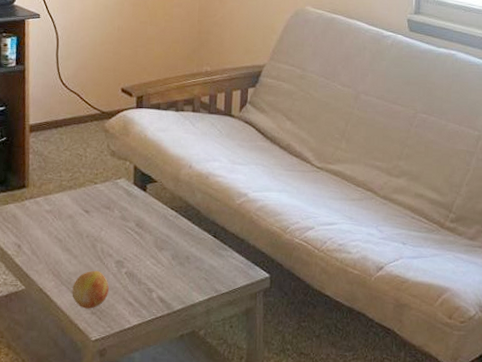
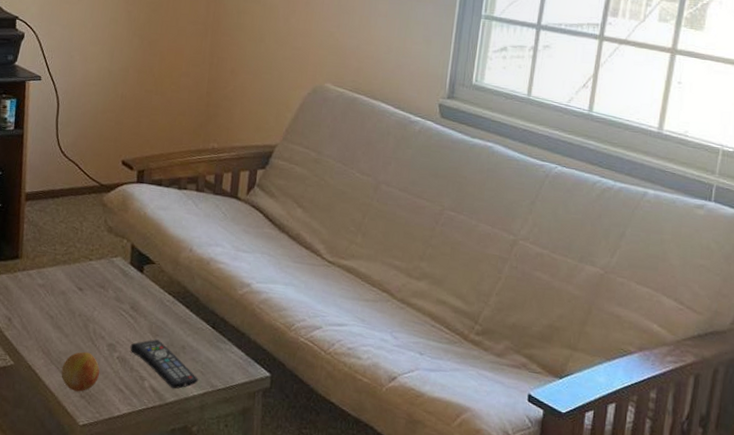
remote control: none [137,252,204,298] -> present [130,339,199,389]

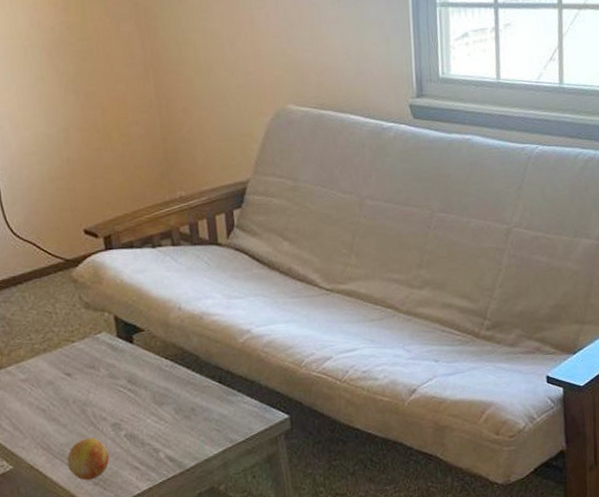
remote control: present [130,339,199,389] -> none [136,407,216,454]

